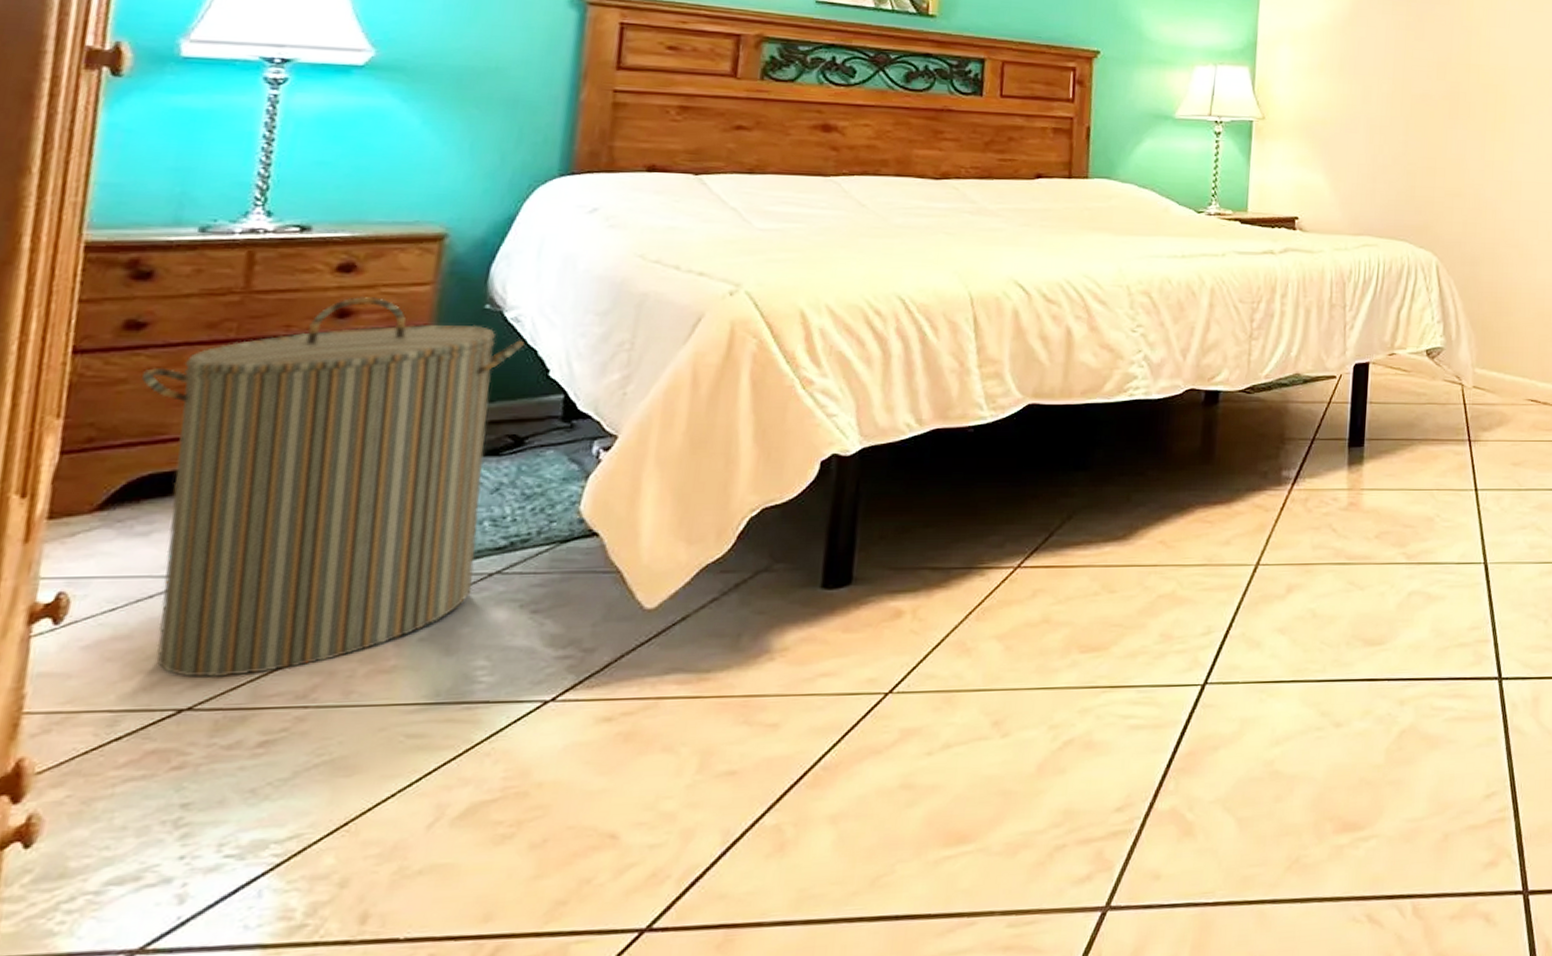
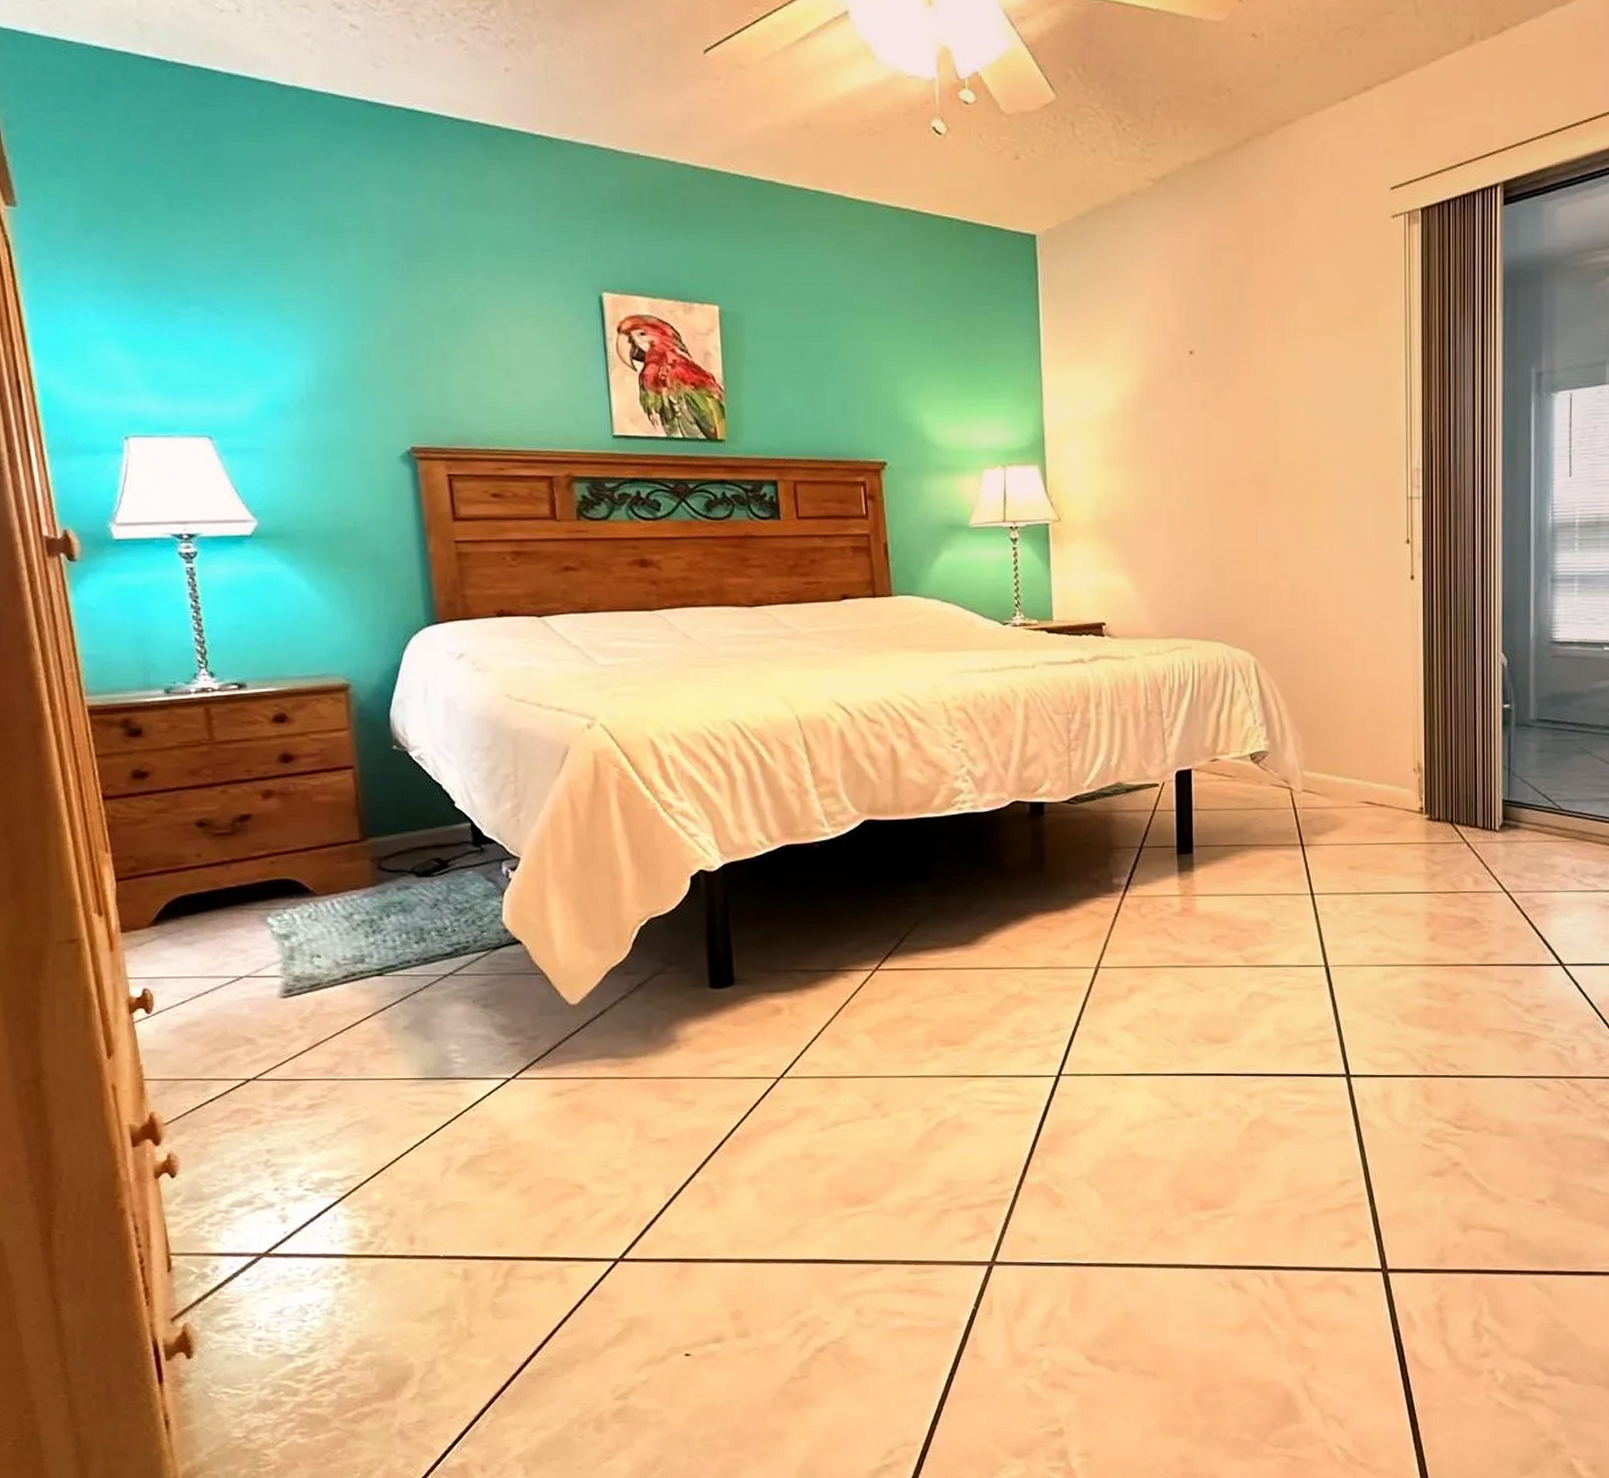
laundry hamper: present [142,295,524,679] -> none [156,742,434,1056]

